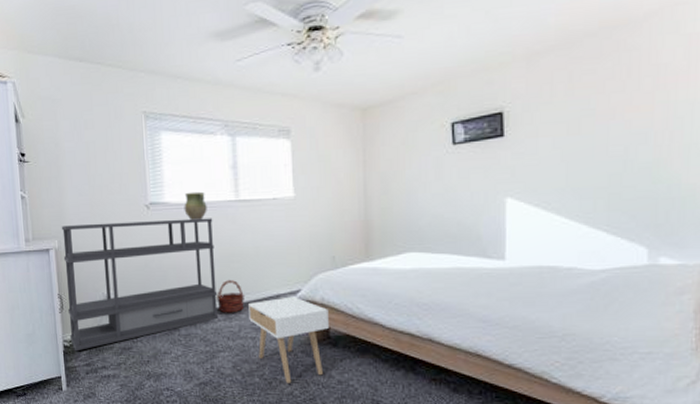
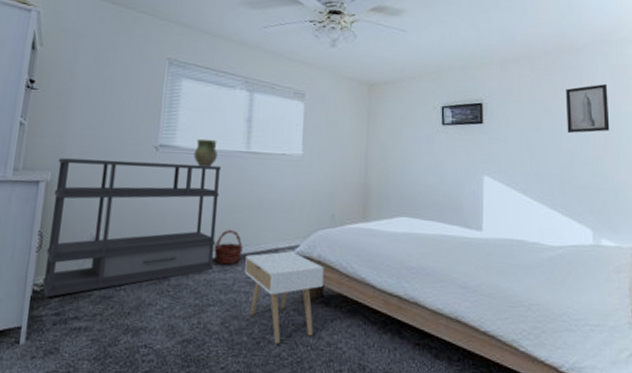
wall art: none [616,63,679,135] -> present [566,84,610,134]

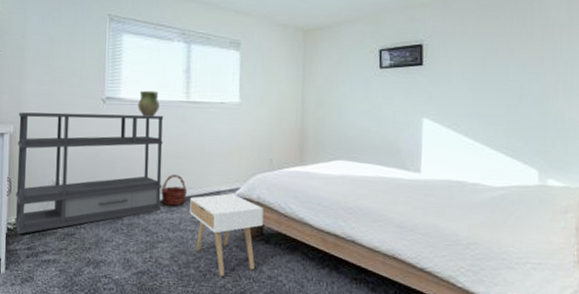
wall art: present [566,84,610,134] -> none [514,18,563,72]

